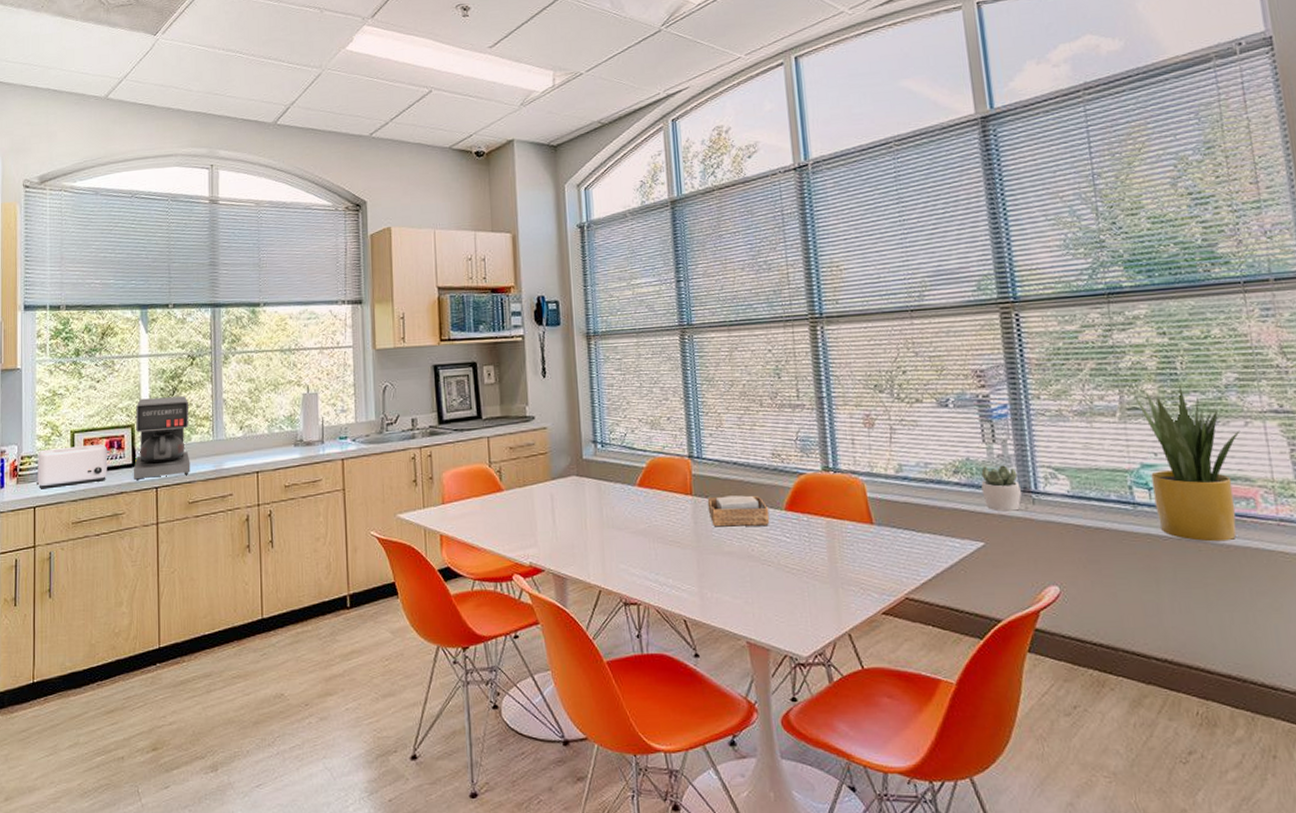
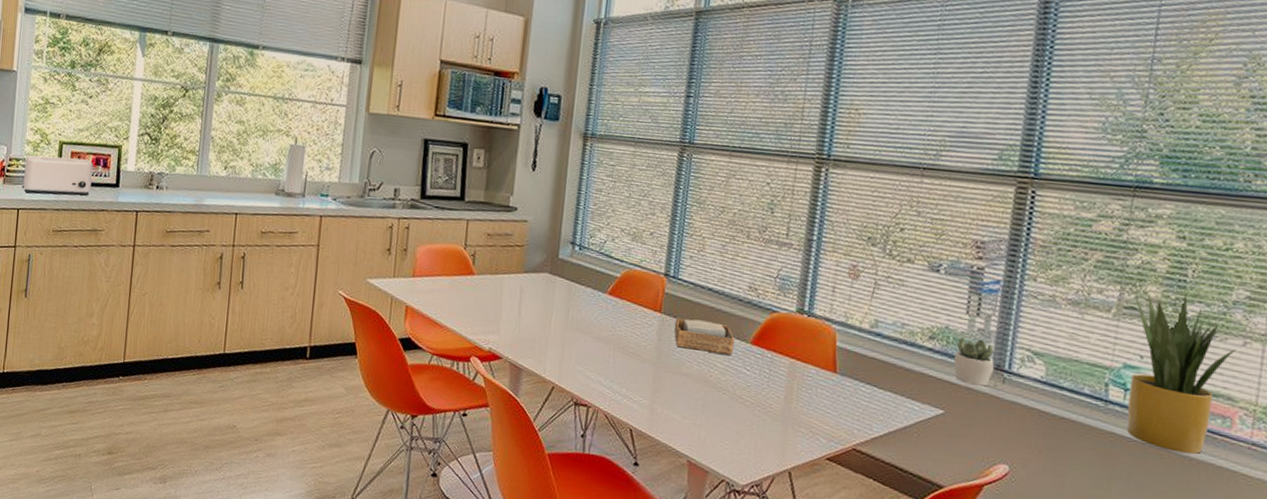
coffee maker: present [133,396,191,481] -> none [115,121,177,205]

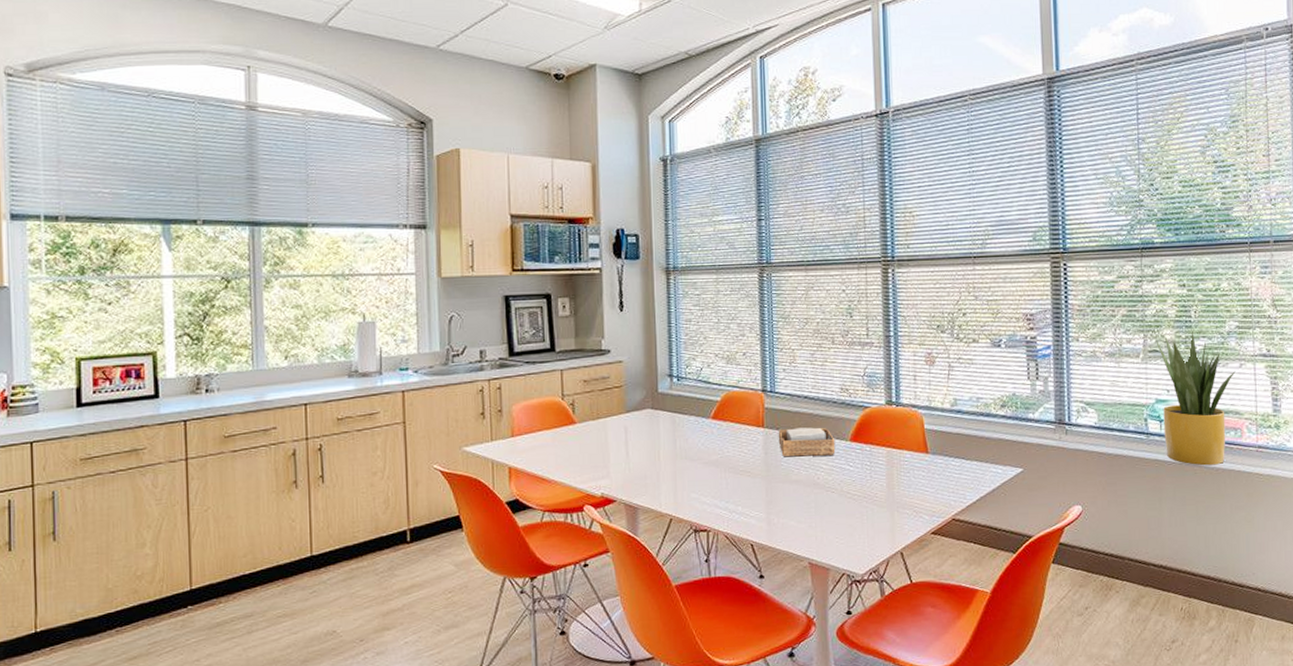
toaster: present [22,155,96,196] -> none [33,372,127,423]
succulent plant: present [953,337,994,387] -> none [1024,400,1057,442]

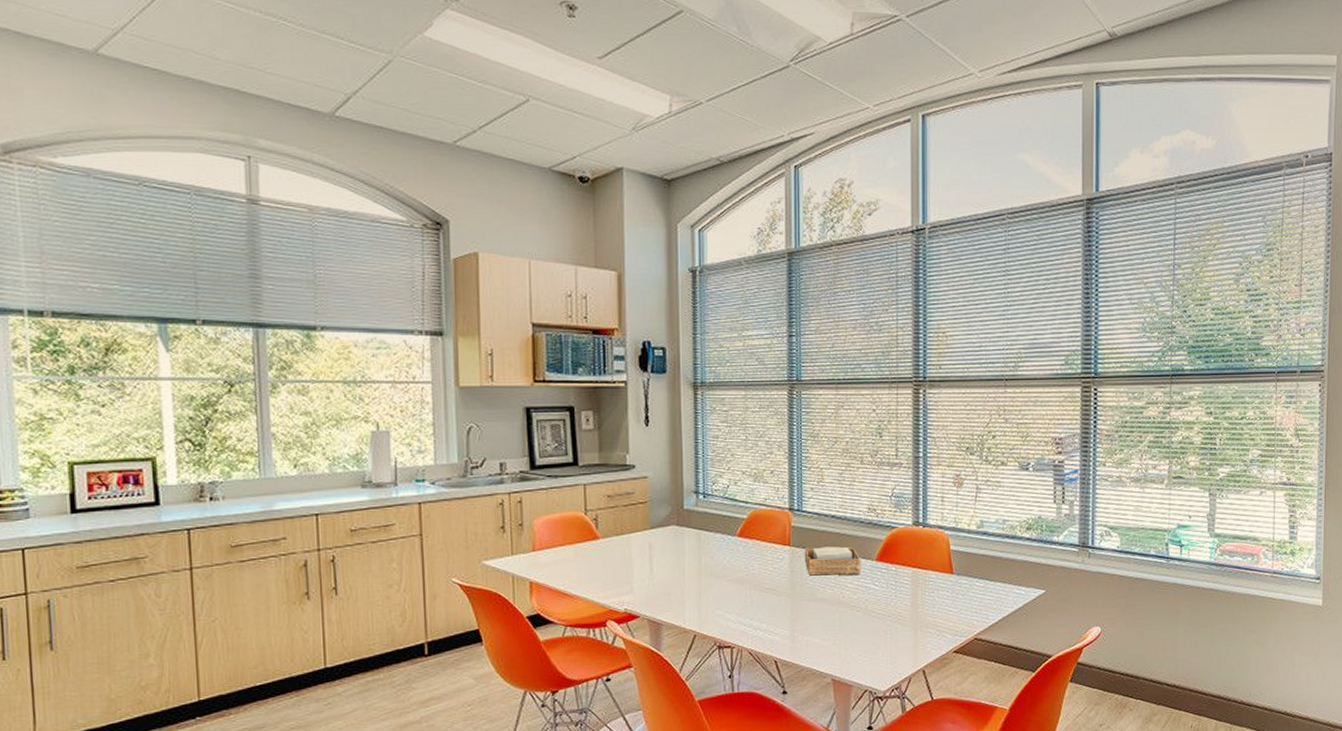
planter: present [1156,331,1236,466] -> none [1181,459,1256,590]

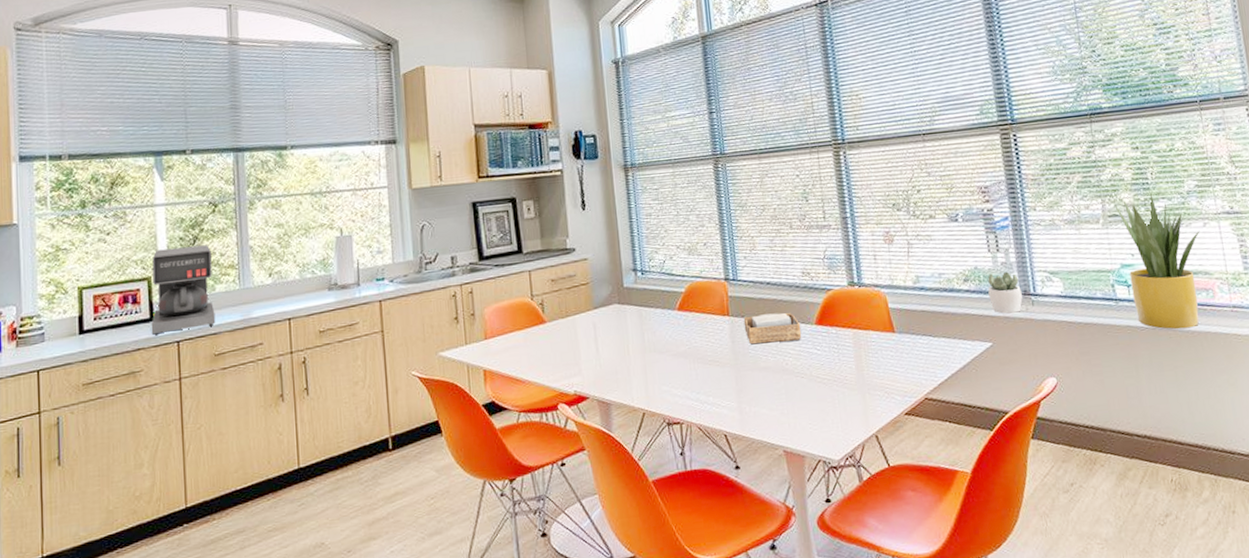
coffee maker: none [156,427,232,521] -> present [151,245,216,336]
succulent plant: none [1048,523,1080,565] -> present [988,271,1023,314]
planter: none [1181,459,1256,590] -> present [1114,193,1200,330]

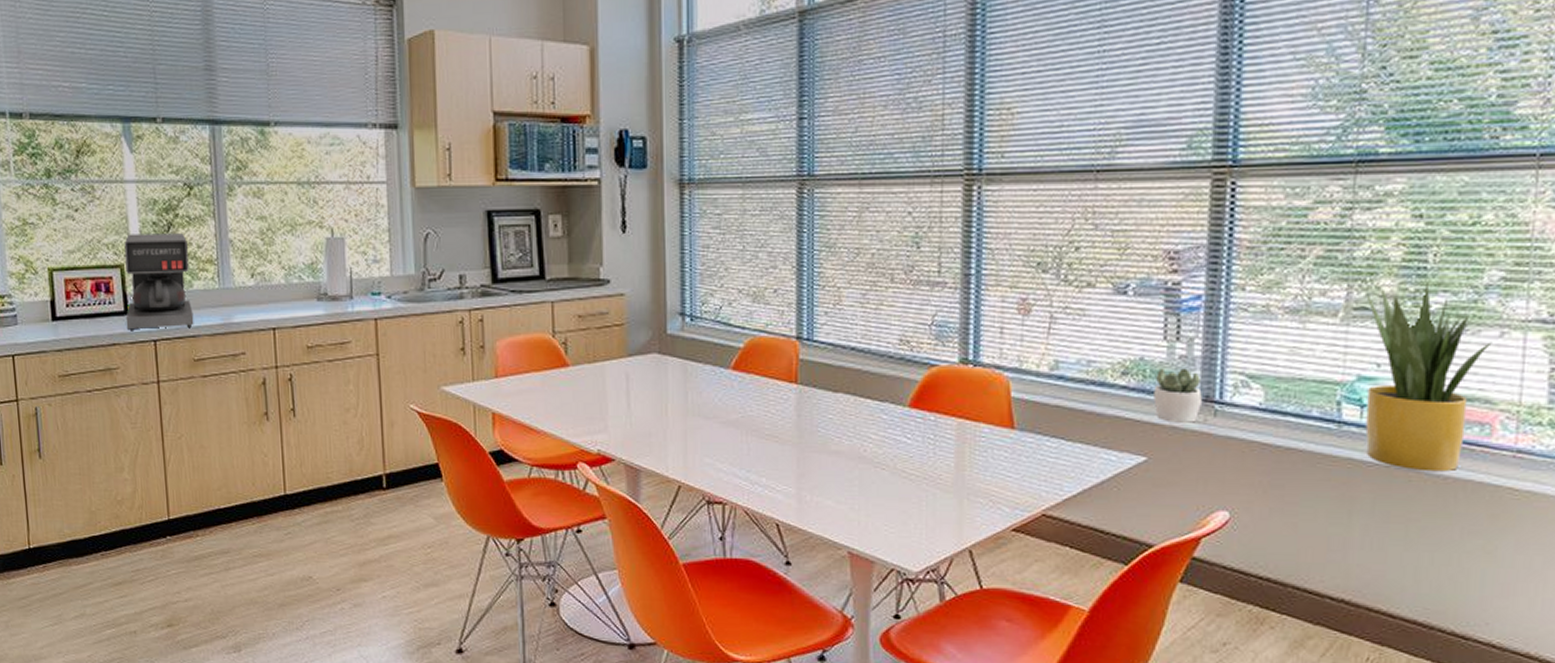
napkin holder: present [743,312,802,345] -> none [815,386,889,423]

